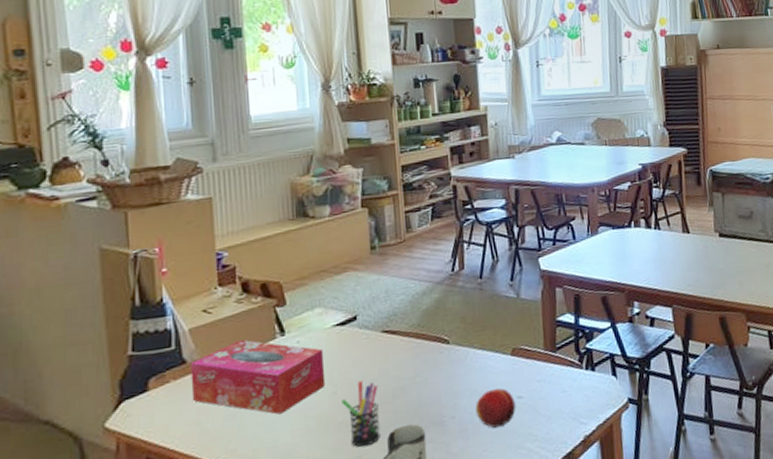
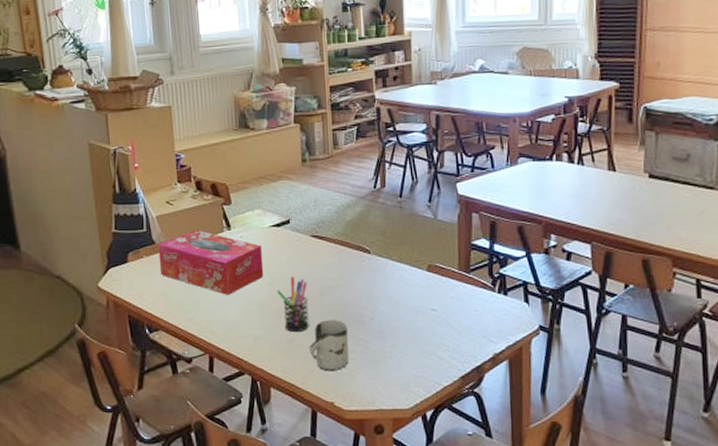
fruit: present [475,387,516,428] -> none [393,298,430,333]

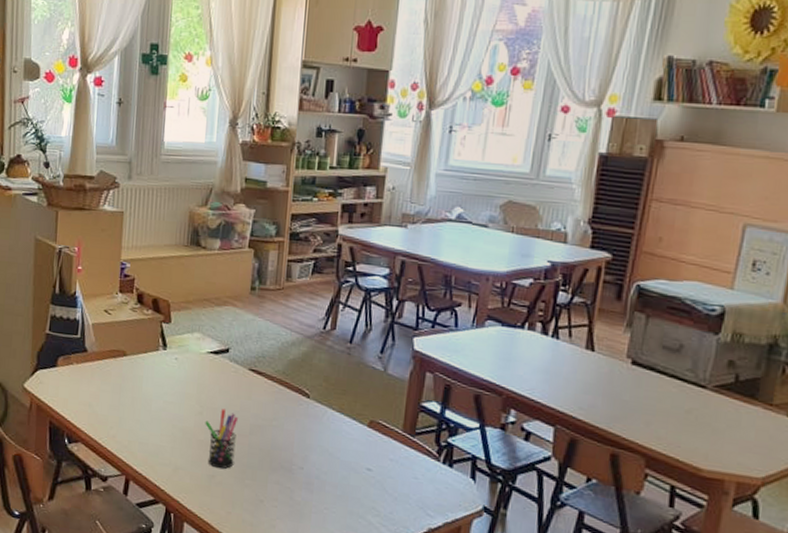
tissue box: present [158,229,264,295] -> none [88,343,197,418]
cup: present [309,319,349,372] -> none [230,460,274,517]

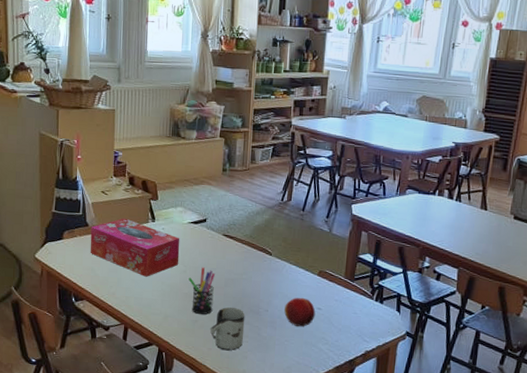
tissue box: none [88,343,197,418] -> present [90,218,180,277]
cup: none [230,460,274,517] -> present [210,306,245,351]
fruit: none [324,453,364,492] -> present [284,297,316,327]

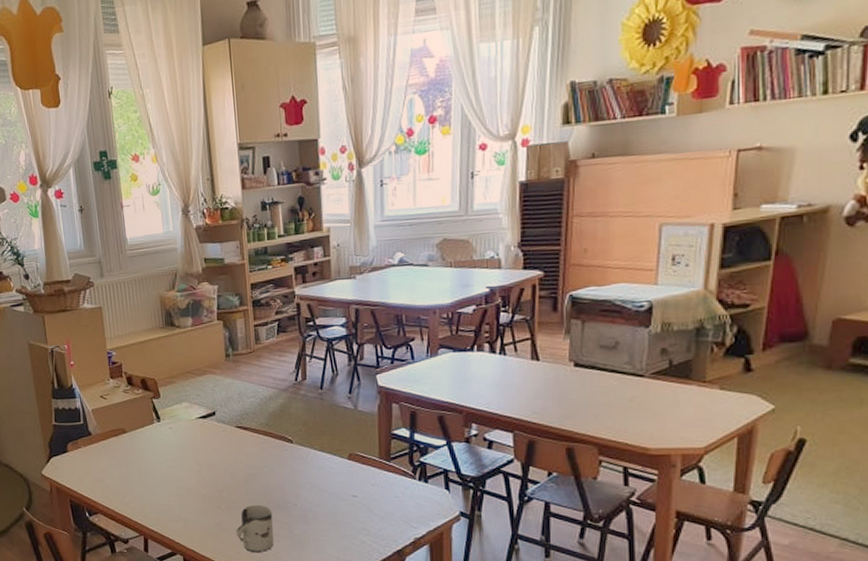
tissue box: present [90,218,180,277] -> none [94,421,192,482]
pen holder: present [188,267,216,315] -> none [205,464,236,517]
fruit: present [284,297,316,327] -> none [315,485,352,518]

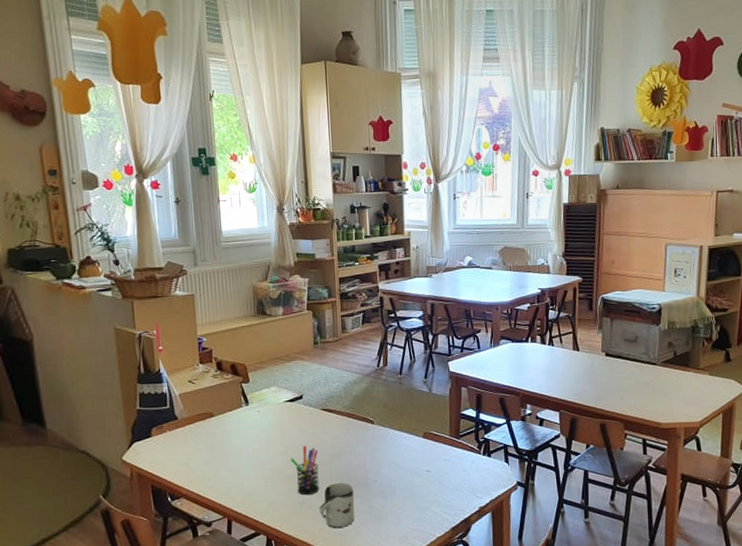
pen holder: none [205,464,236,517] -> present [290,445,320,496]

